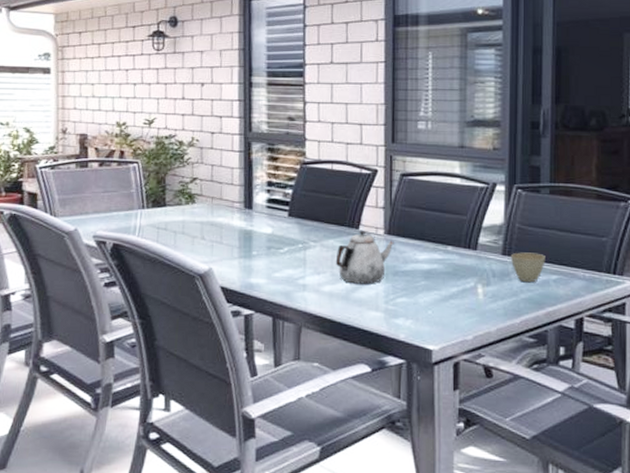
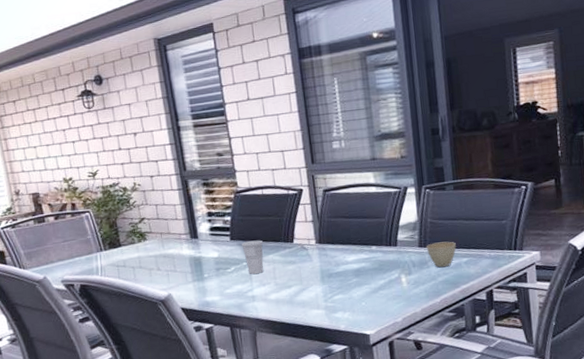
cup: none [299,220,325,260] -> present [241,240,264,275]
teapot: present [335,231,394,284] -> none [277,243,326,290]

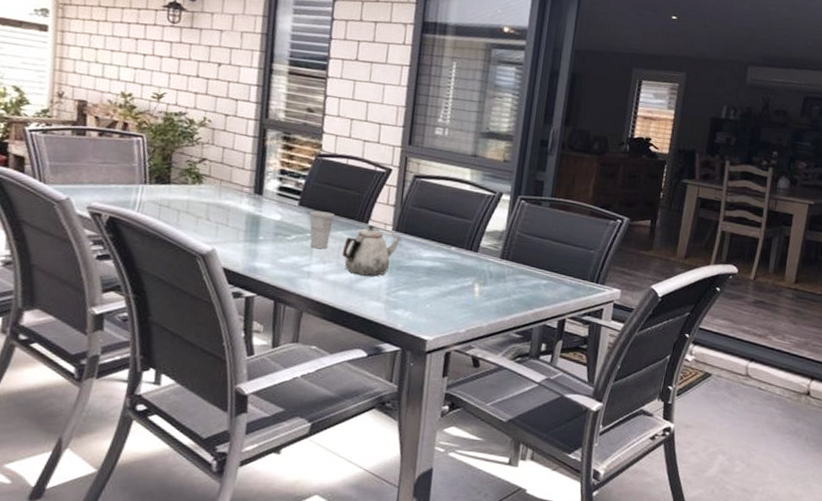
teapot: none [277,243,326,290] -> present [342,225,401,276]
cup: present [426,241,456,268] -> none [507,257,539,286]

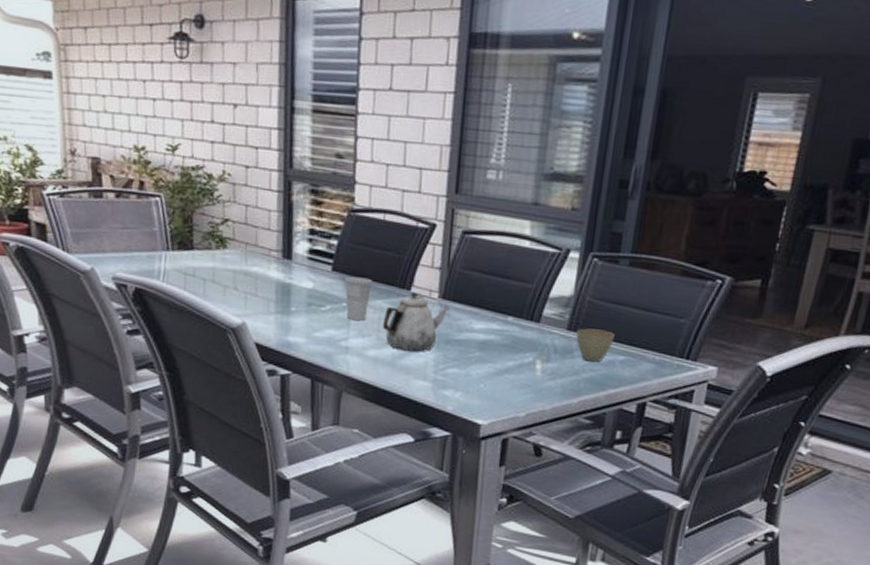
cup: none [507,257,539,286] -> present [576,328,615,362]

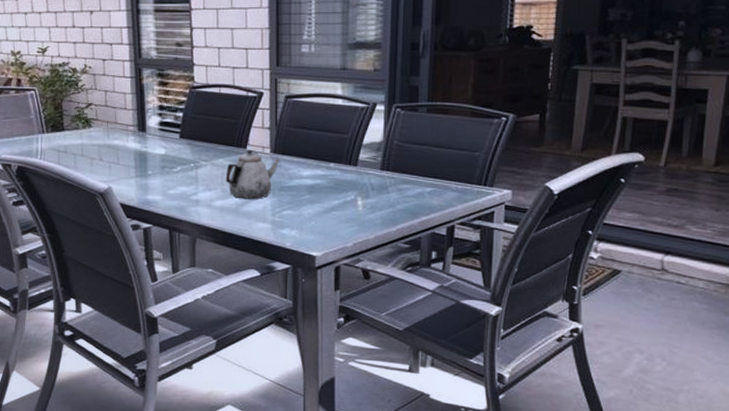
cup: present [344,276,373,321] -> none [190,141,215,178]
cup: present [576,328,615,362] -> none [388,167,421,195]

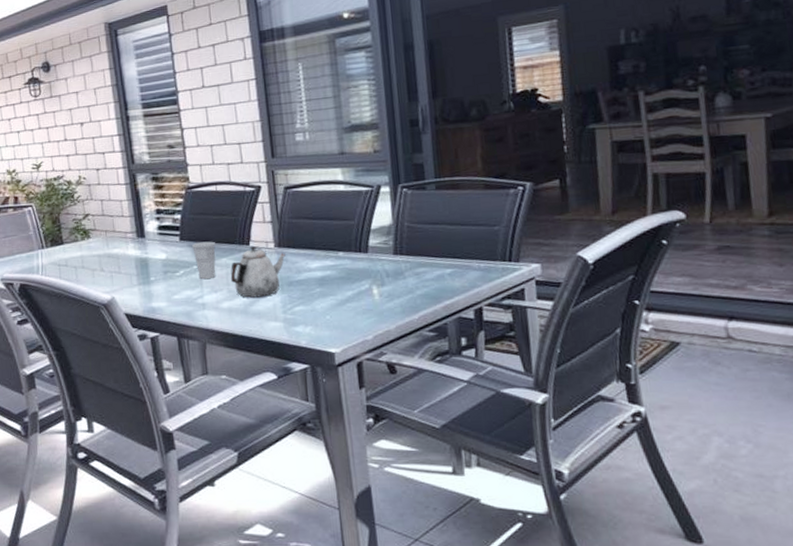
cup: none [190,141,215,178] -> present [191,241,216,280]

